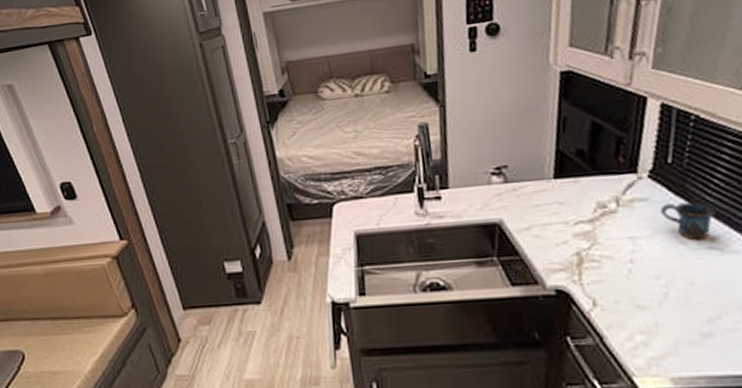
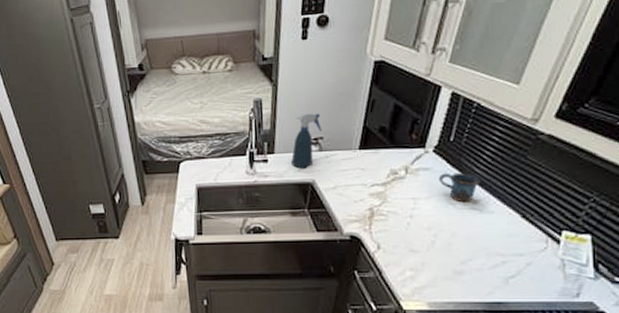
spray bottle: none [470,136,505,206] -> present [291,112,322,169]

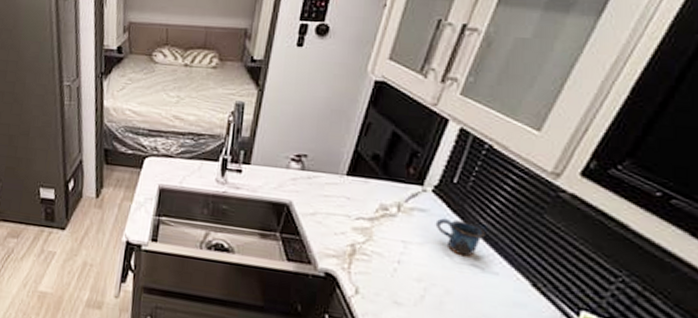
spray bottle: present [291,112,322,169] -> none [268,125,307,187]

